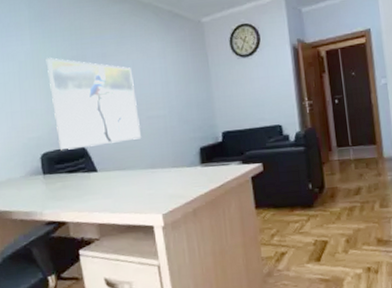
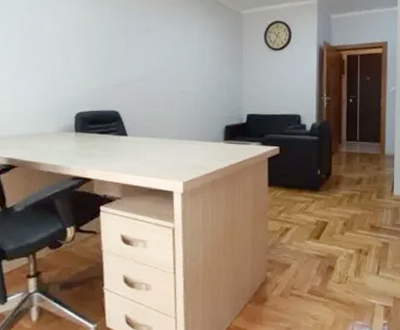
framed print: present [46,58,142,151] -> none [92,25,173,113]

